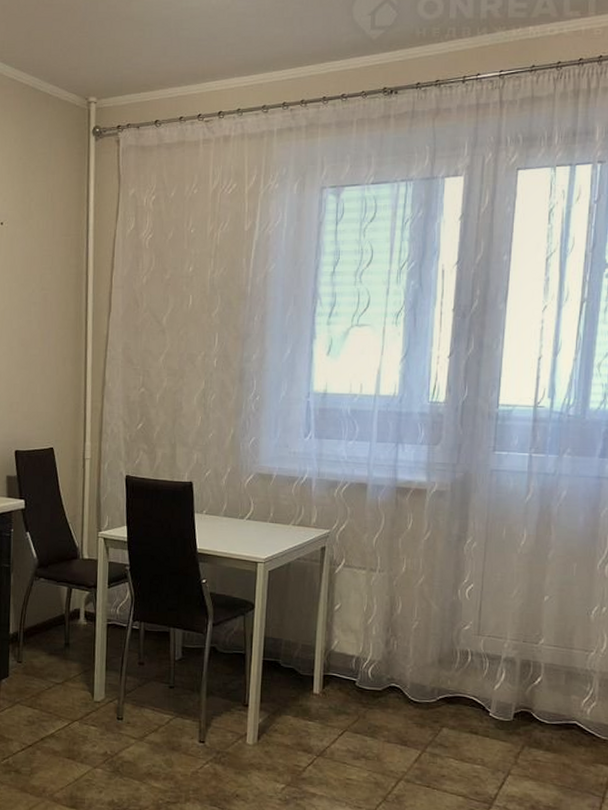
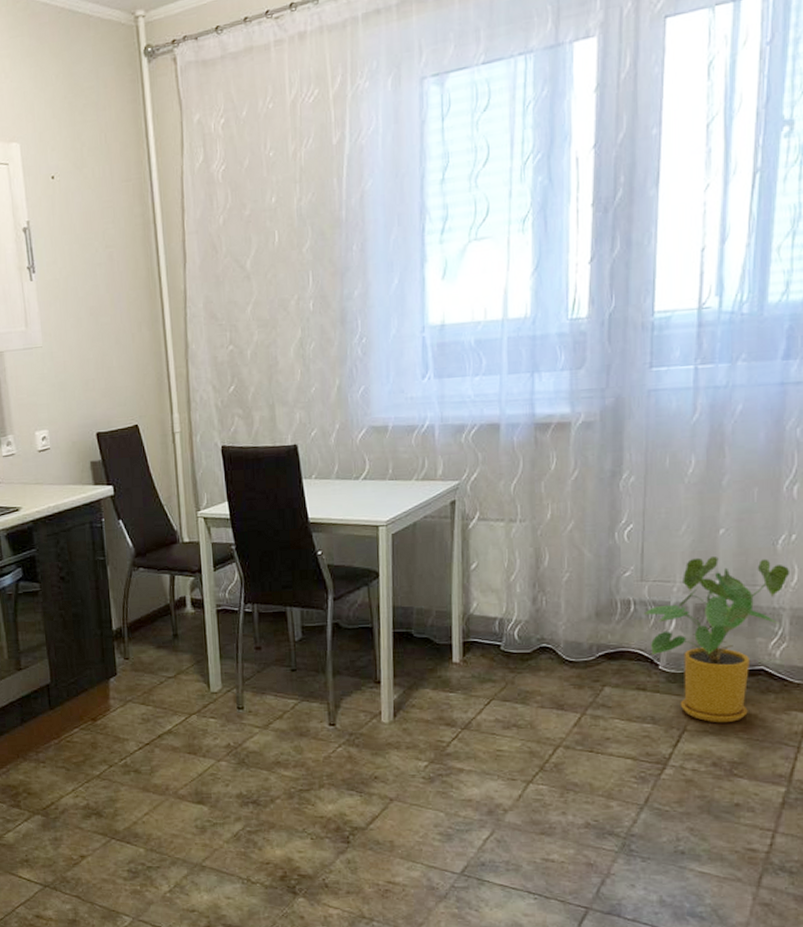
house plant: none [478,619,601,770] -> present [643,557,791,723]

